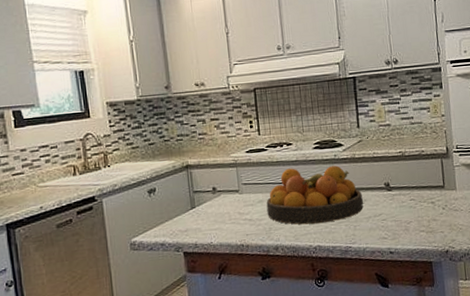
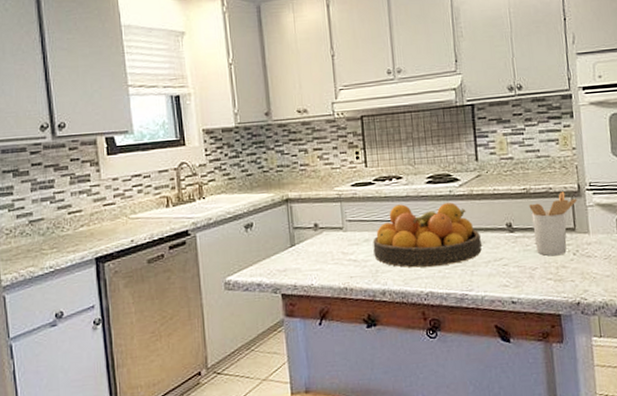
utensil holder: none [404,154,446,211] -> present [529,191,577,256]

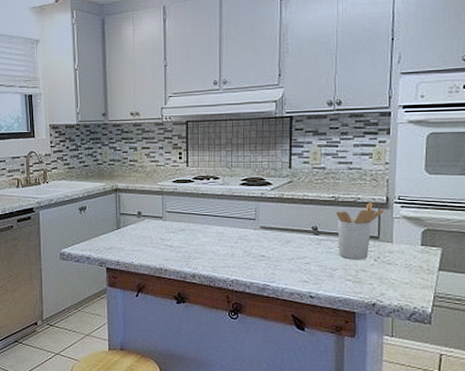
fruit bowl: present [373,202,483,268] -> none [188,201,288,259]

